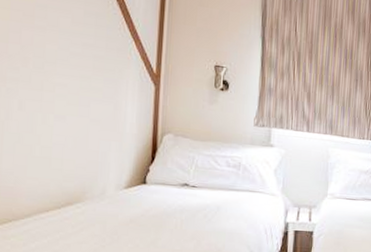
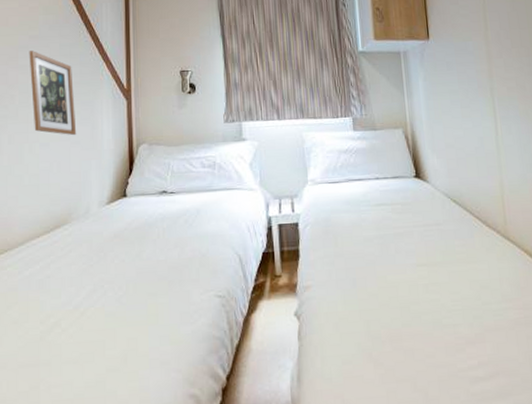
picture frame: none [47,11,98,113] -> present [29,51,77,136]

